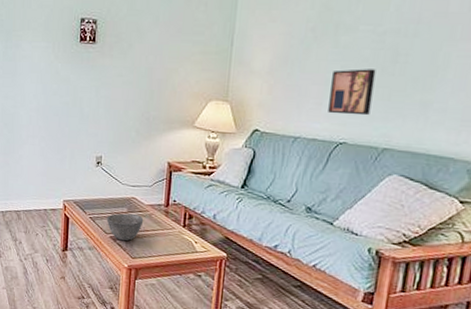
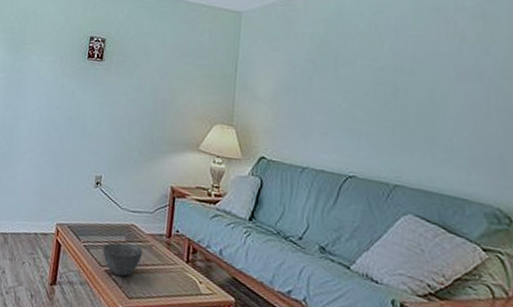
wall art: present [328,69,376,116] -> none [334,101,378,149]

